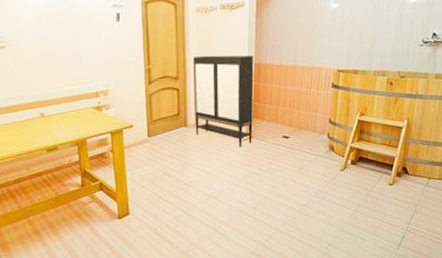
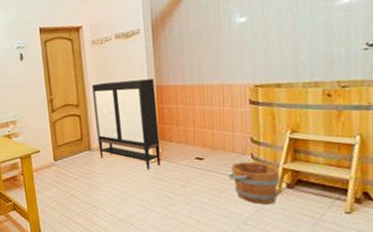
bucket: none [307,140,348,179] -> present [228,161,280,205]

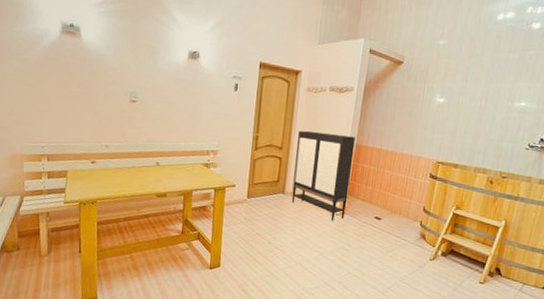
bucket: present [228,161,280,205] -> none [397,227,440,268]

